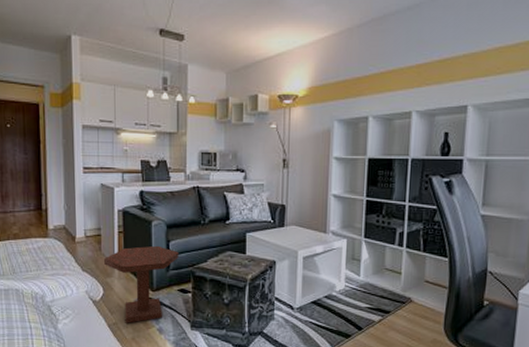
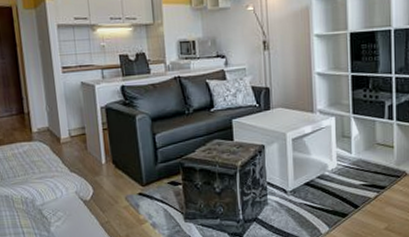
side table: present [104,245,179,323] -> none [91,139,166,221]

